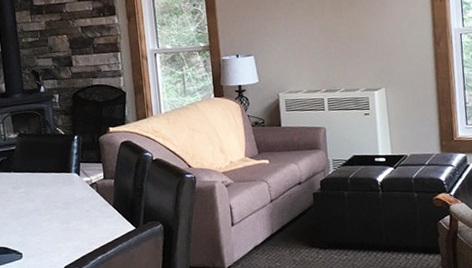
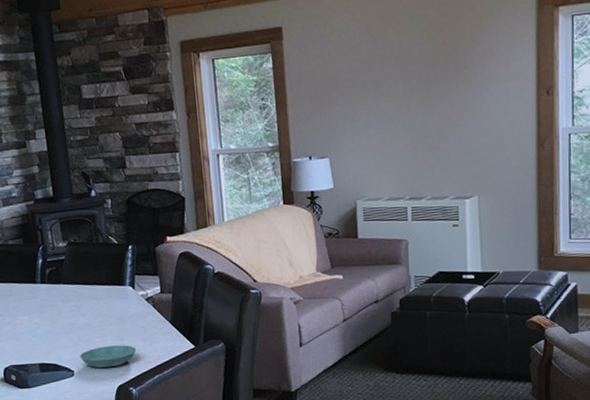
saucer: none [28,228,82,250] -> present [79,345,137,368]

